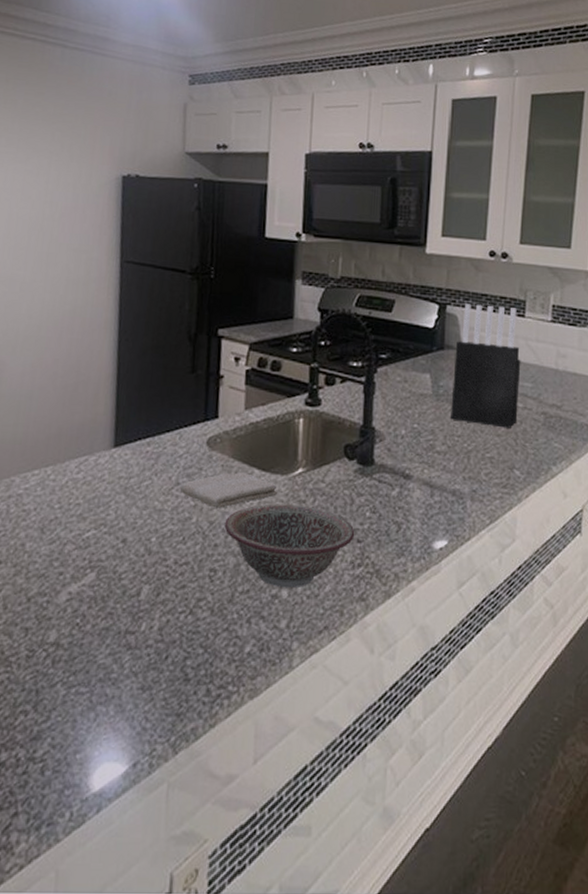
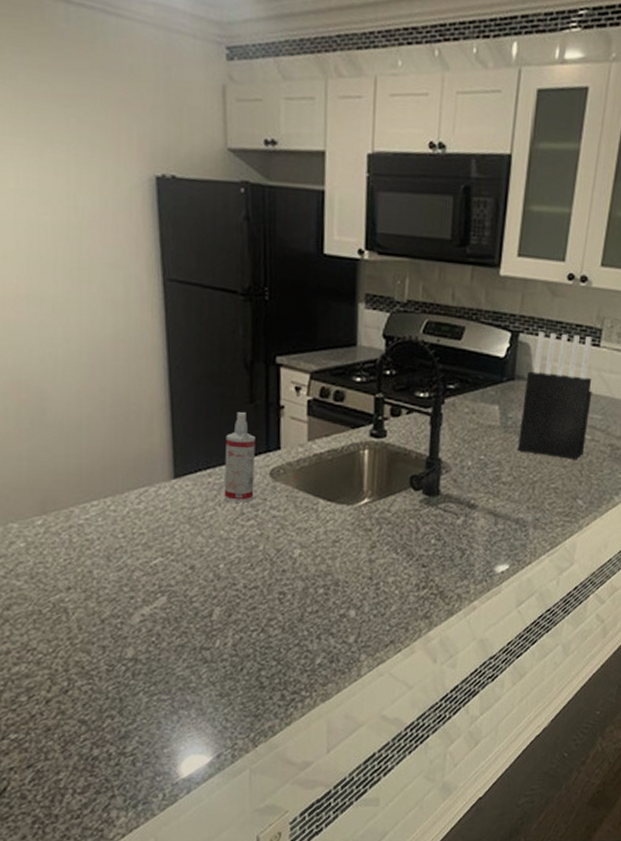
spray bottle: none [161,382,195,473] -> present [224,412,256,503]
washcloth: present [179,471,277,508] -> none [244,502,343,537]
decorative bowl: present [224,503,355,589] -> none [291,532,420,609]

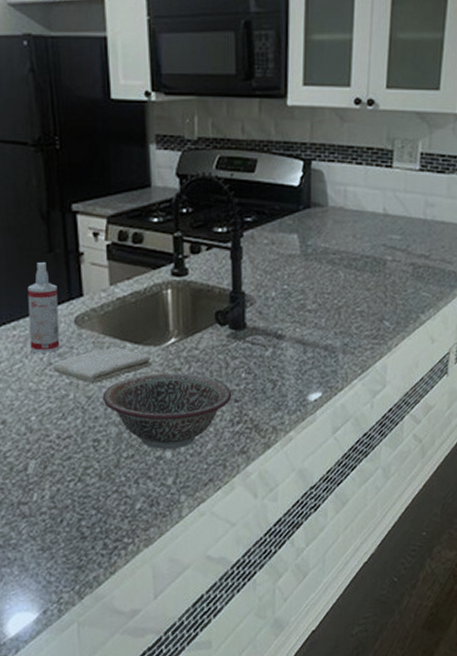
washcloth: none [244,502,343,537] -> present [52,346,152,383]
decorative bowl: none [291,532,420,609] -> present [102,373,232,450]
knife block: present [518,331,592,460] -> none [320,157,389,282]

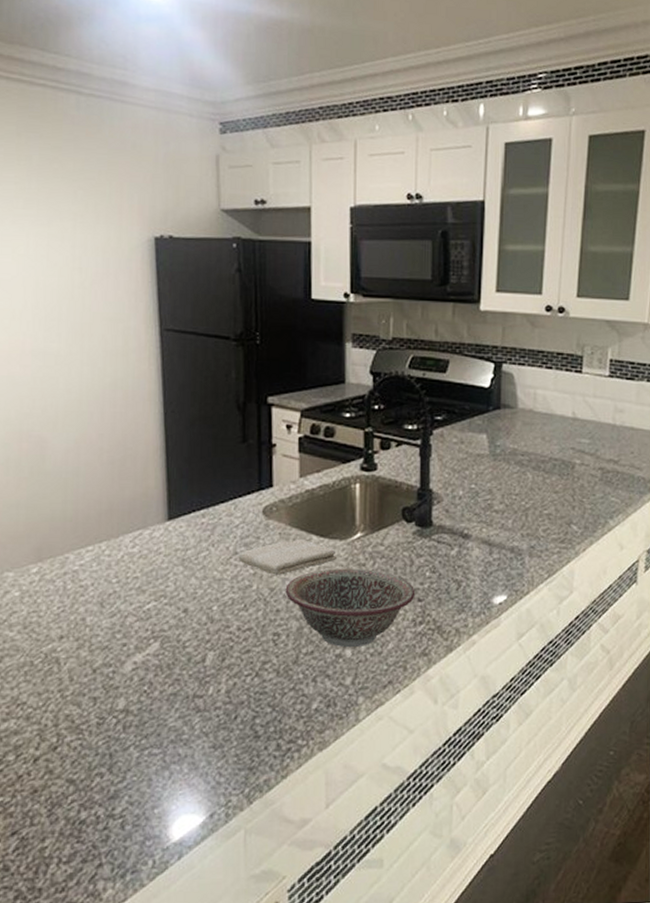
spray bottle: present [27,262,60,354] -> none [217,452,248,542]

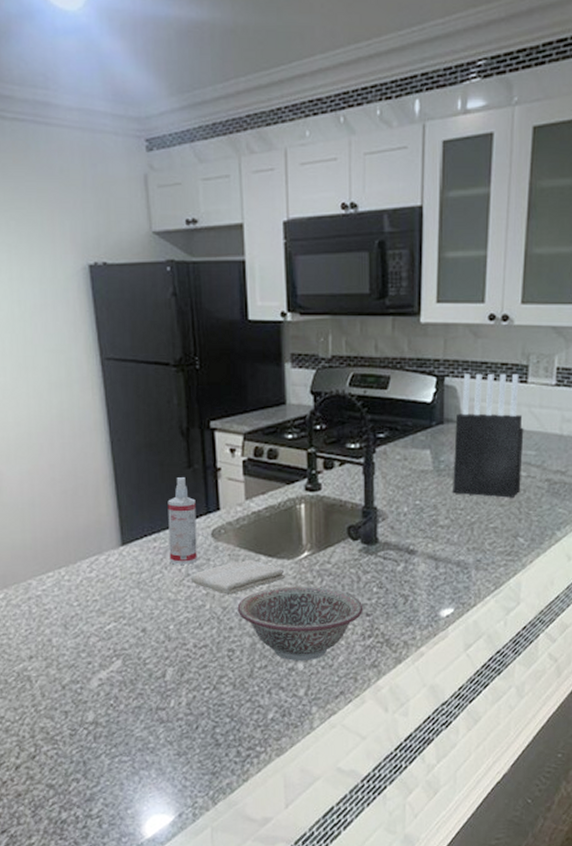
spray bottle: none [217,452,248,542] -> present [168,477,198,565]
knife block: none [508,361,578,485] -> present [453,373,524,498]

